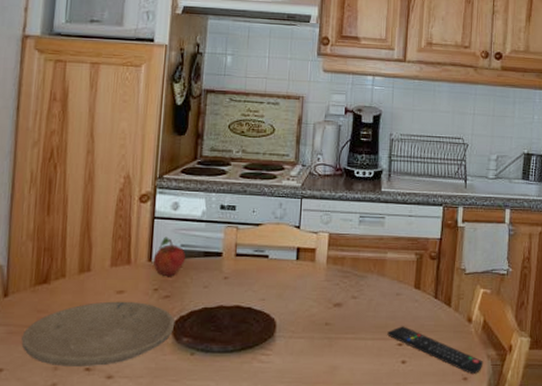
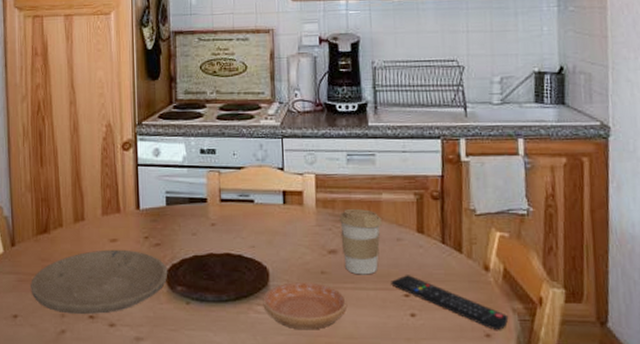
fruit: present [153,237,185,277] -> none [140,184,171,225]
saucer: none [267,333,347,378] -> present [263,282,348,330]
coffee cup: none [346,265,385,326] -> present [338,208,382,275]

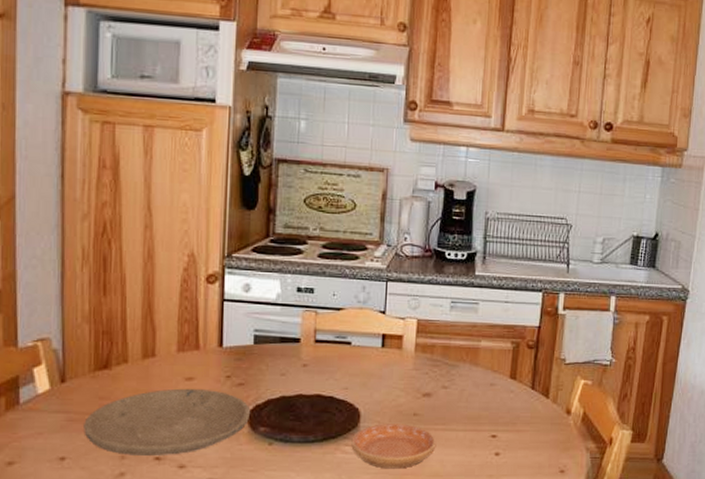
coffee cup: present [338,208,382,275] -> none [436,354,478,417]
remote control: present [391,275,509,331] -> none [480,417,582,468]

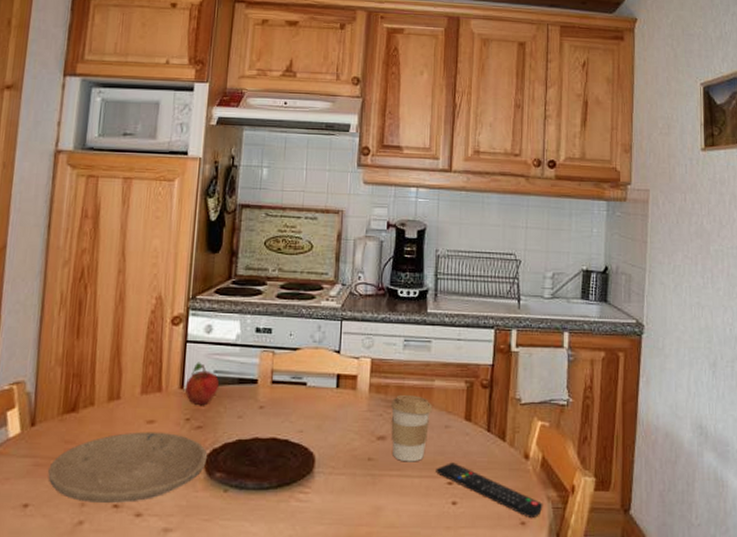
fruit: none [224,320,259,364] -> present [184,362,219,406]
saucer: present [351,424,437,469] -> none [305,469,392,519]
coffee cup: none [436,354,478,417] -> present [390,394,432,462]
remote control: none [480,417,582,468] -> present [436,462,543,519]

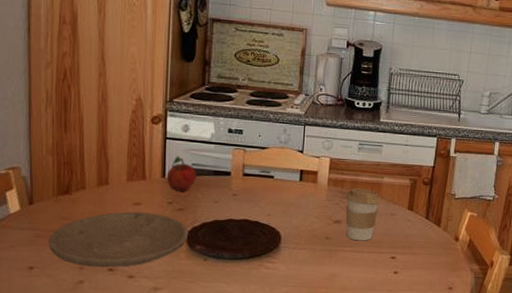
remote control: present [436,462,543,519] -> none [382,242,467,285]

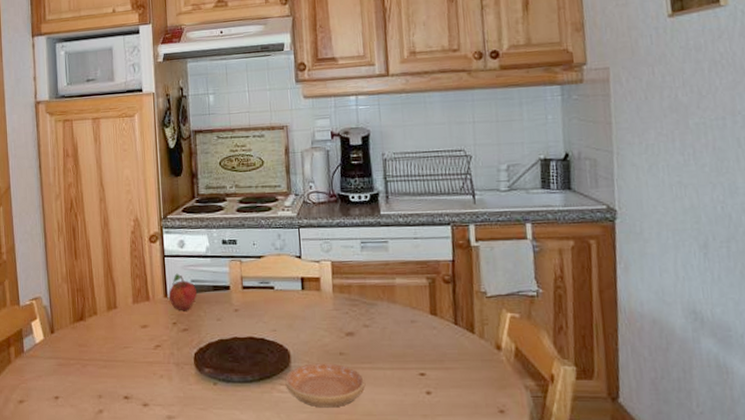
plate: present [49,211,189,267] -> none [69,335,196,395]
saucer: none [273,245,345,283] -> present [285,363,366,408]
coffee cup: present [345,188,381,241] -> none [355,293,396,356]

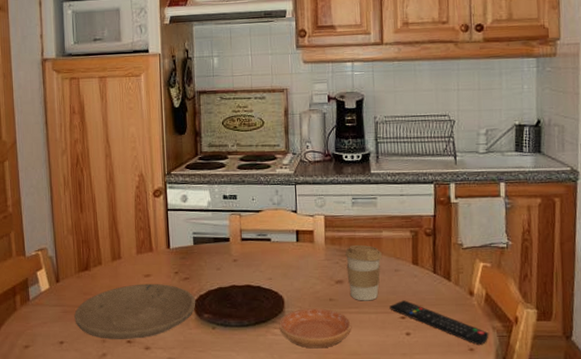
plate: none [69,335,196,395] -> present [74,283,196,339]
fruit: present [168,273,197,311] -> none [171,226,198,262]
coffee cup: none [355,293,396,356] -> present [344,244,382,301]
remote control: none [406,355,522,407] -> present [389,300,489,346]

